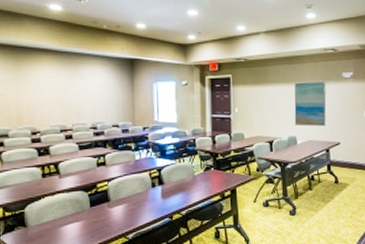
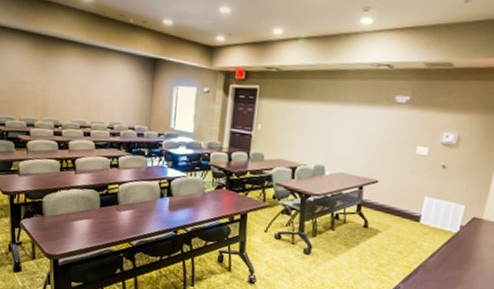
wall art: present [294,80,326,127] -> none [325,102,372,159]

